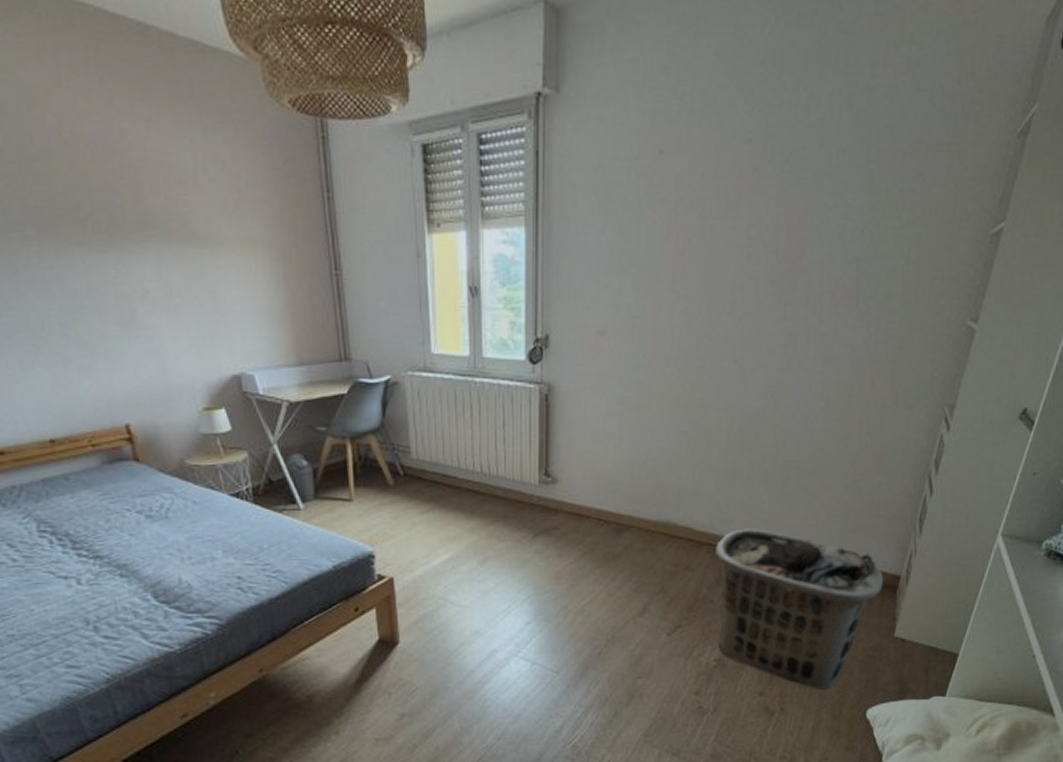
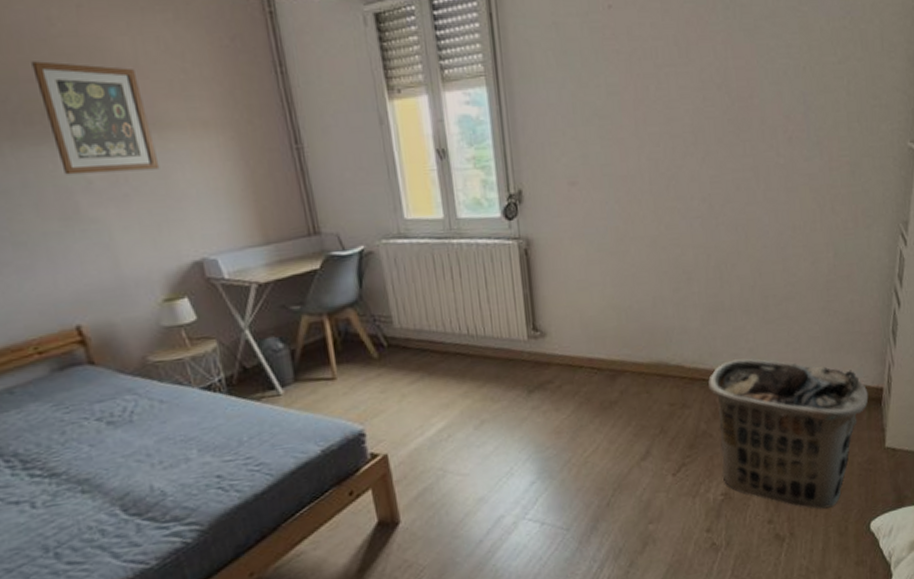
wall art: none [103,172,209,284] -> present [31,61,160,175]

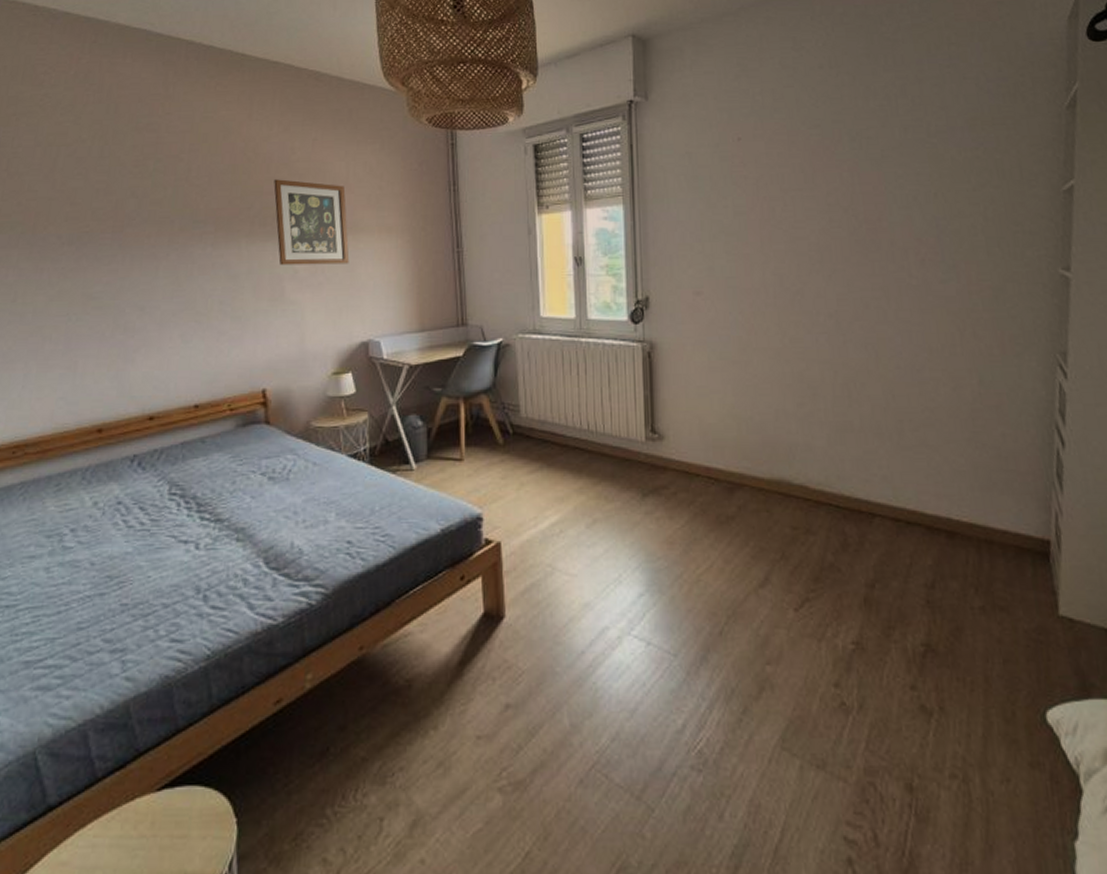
clothes hamper: present [708,358,869,509] -> none [835,486,1033,682]

